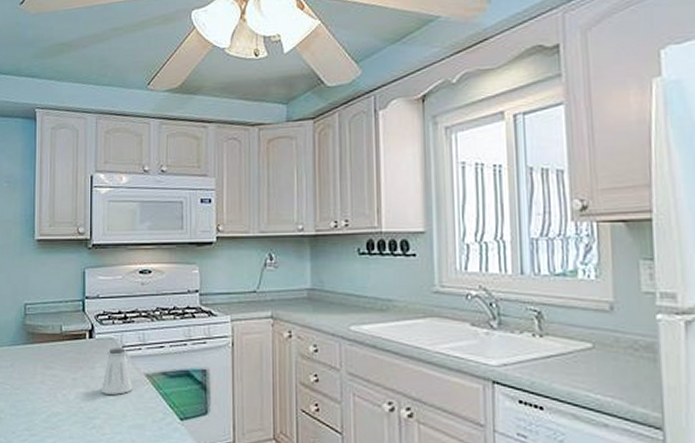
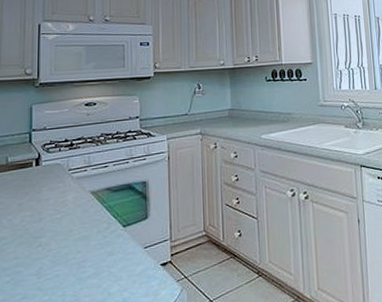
saltshaker: present [100,348,132,395] -> none [47,171,78,214]

